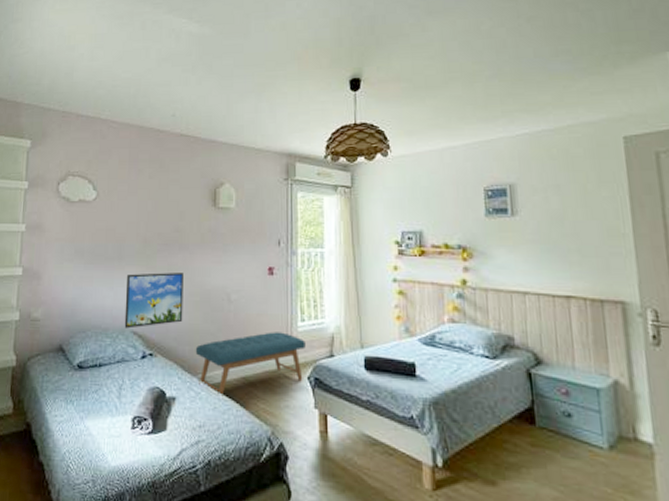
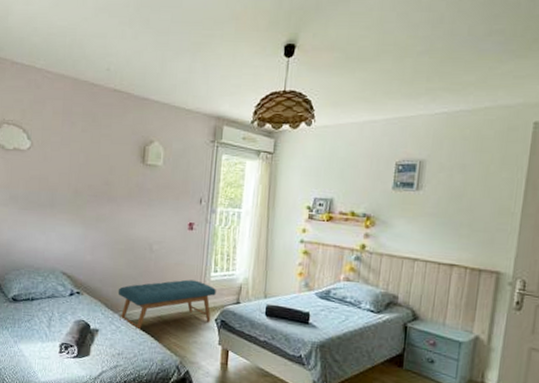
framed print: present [124,273,183,329] -> none [55,221,111,270]

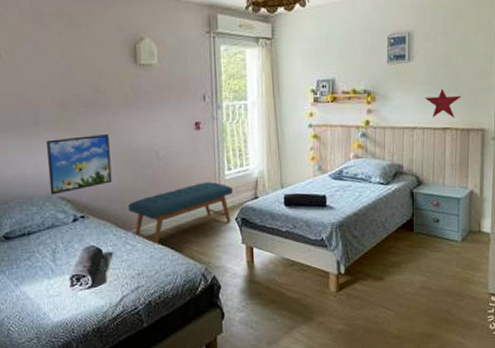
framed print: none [55,221,111,270] -> present [46,134,112,195]
decorative star: none [430,222,476,255] -> present [424,88,461,118]

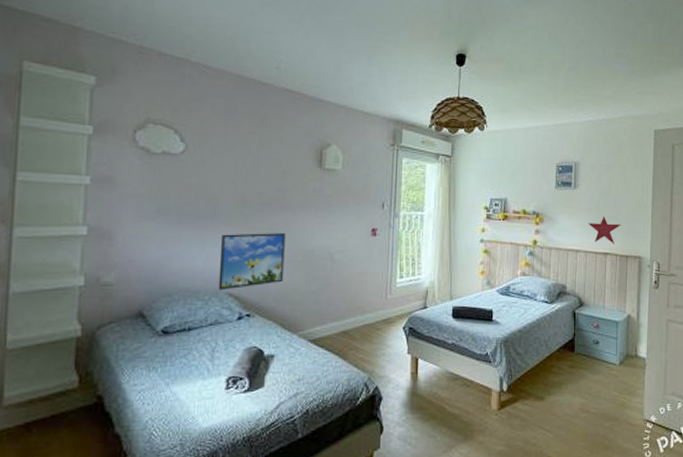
bench: present [127,182,233,246] -> none [296,288,403,350]

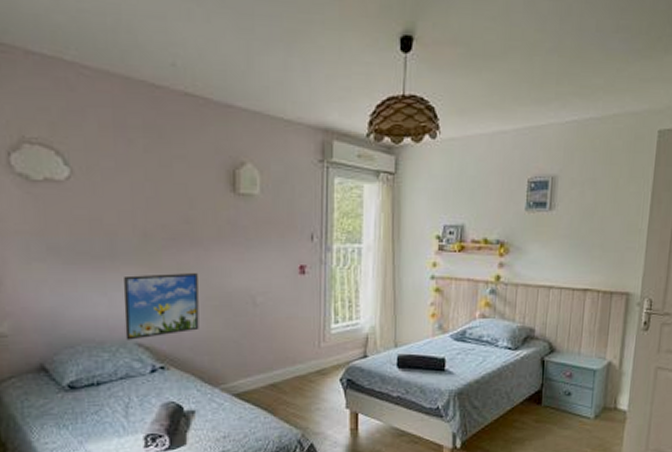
decorative star: present [587,216,621,244] -> none [564,243,607,278]

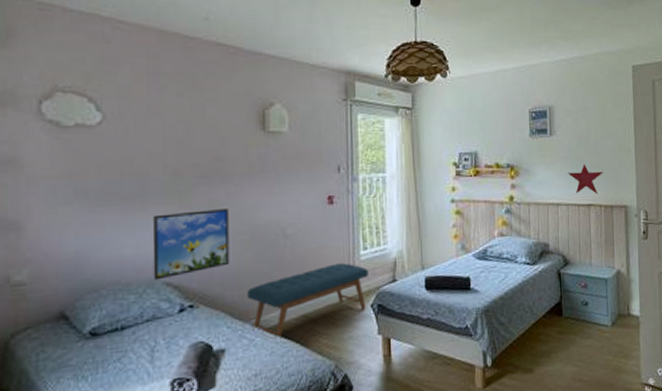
bench: none [215,335,339,405] -> present [246,263,368,339]
decorative star: none [564,243,607,278] -> present [567,164,603,194]

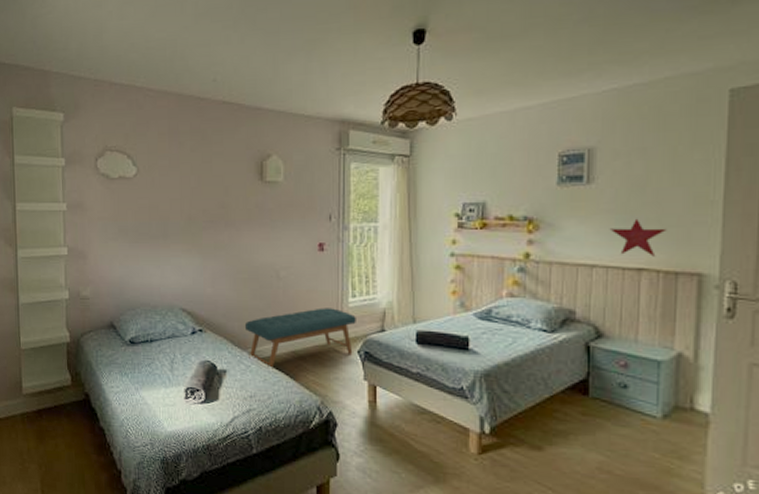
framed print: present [152,209,230,280] -> none [172,250,231,306]

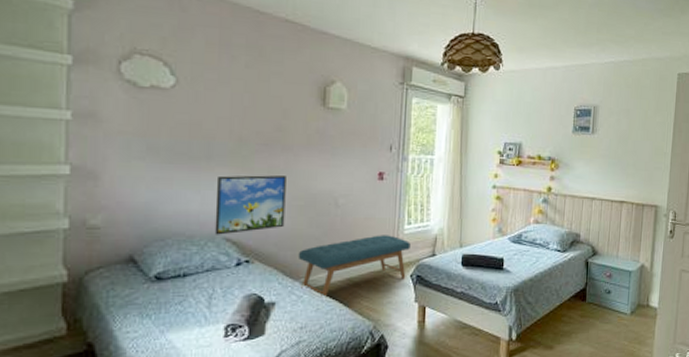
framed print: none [172,250,231,306] -> present [214,175,286,235]
decorative star: present [609,218,667,257] -> none [604,163,639,192]

